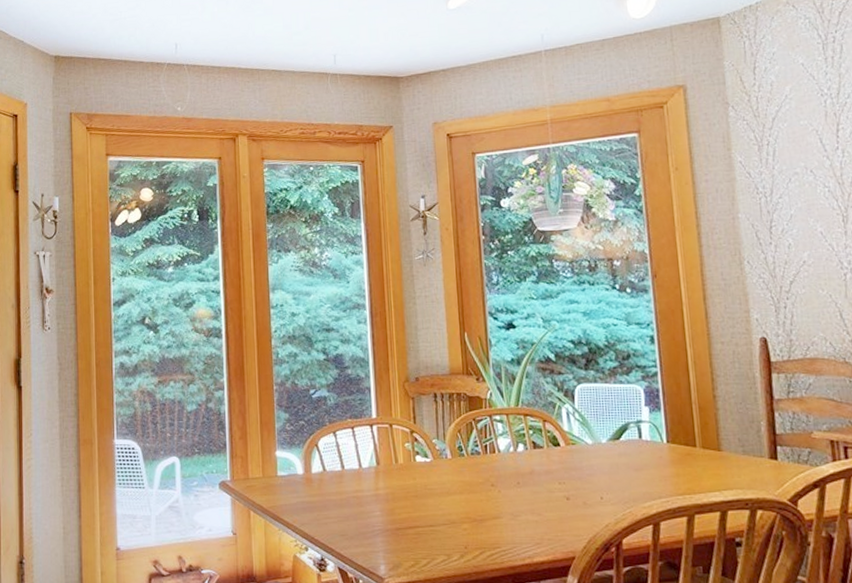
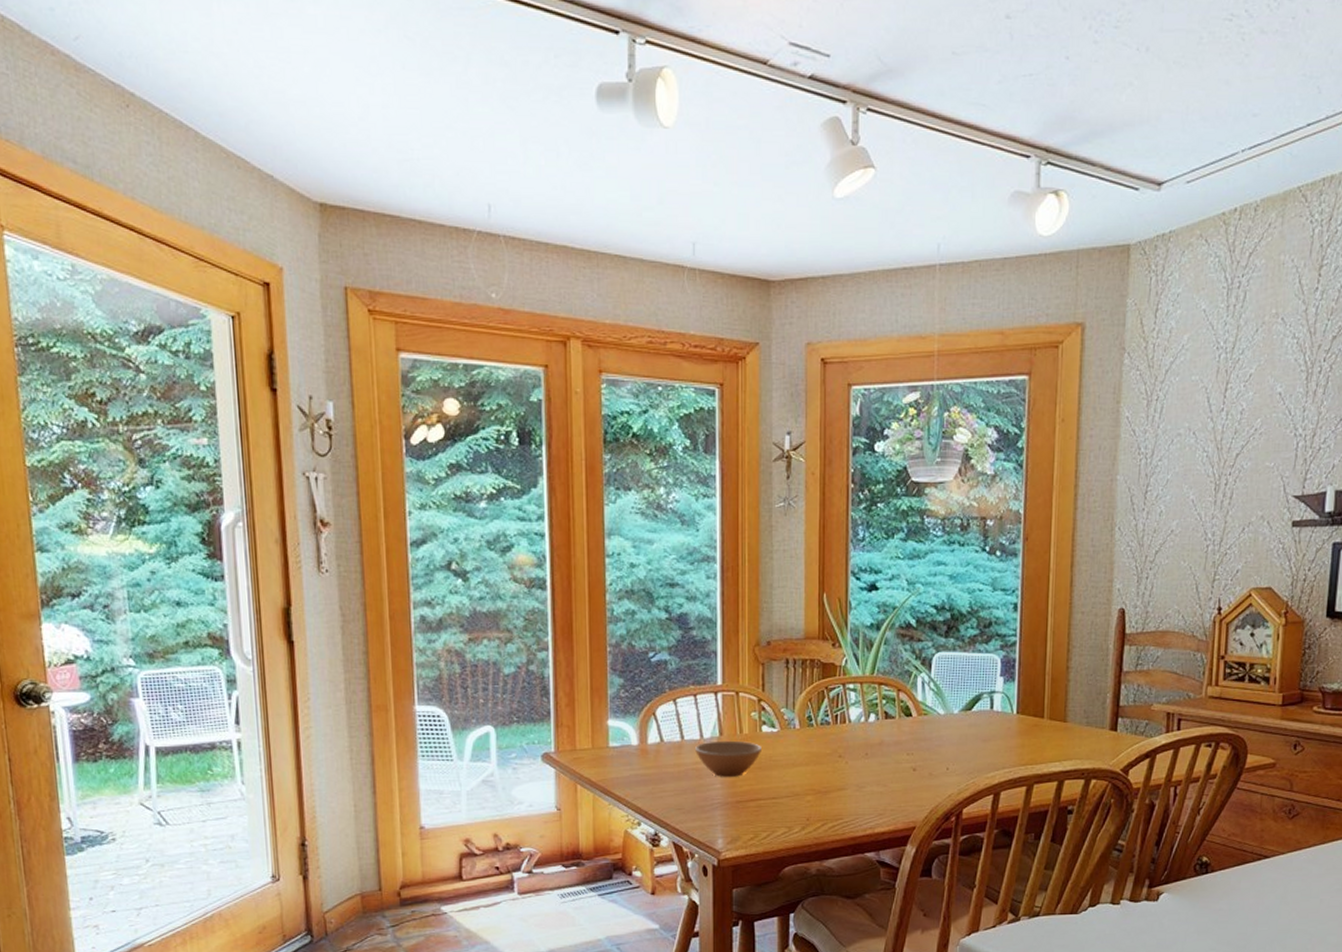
bowl: none [355,470,417,505] -> present [695,740,761,777]

